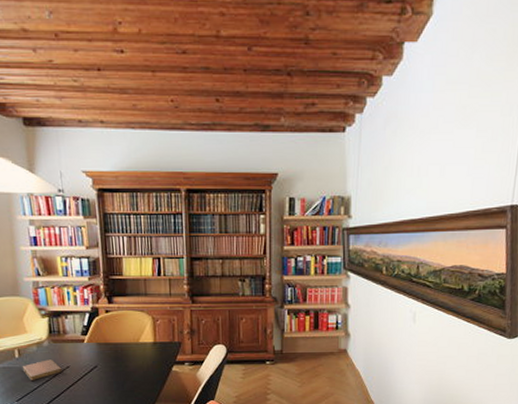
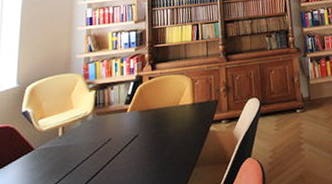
notebook: present [22,359,62,380] -> none [64,133,104,159]

